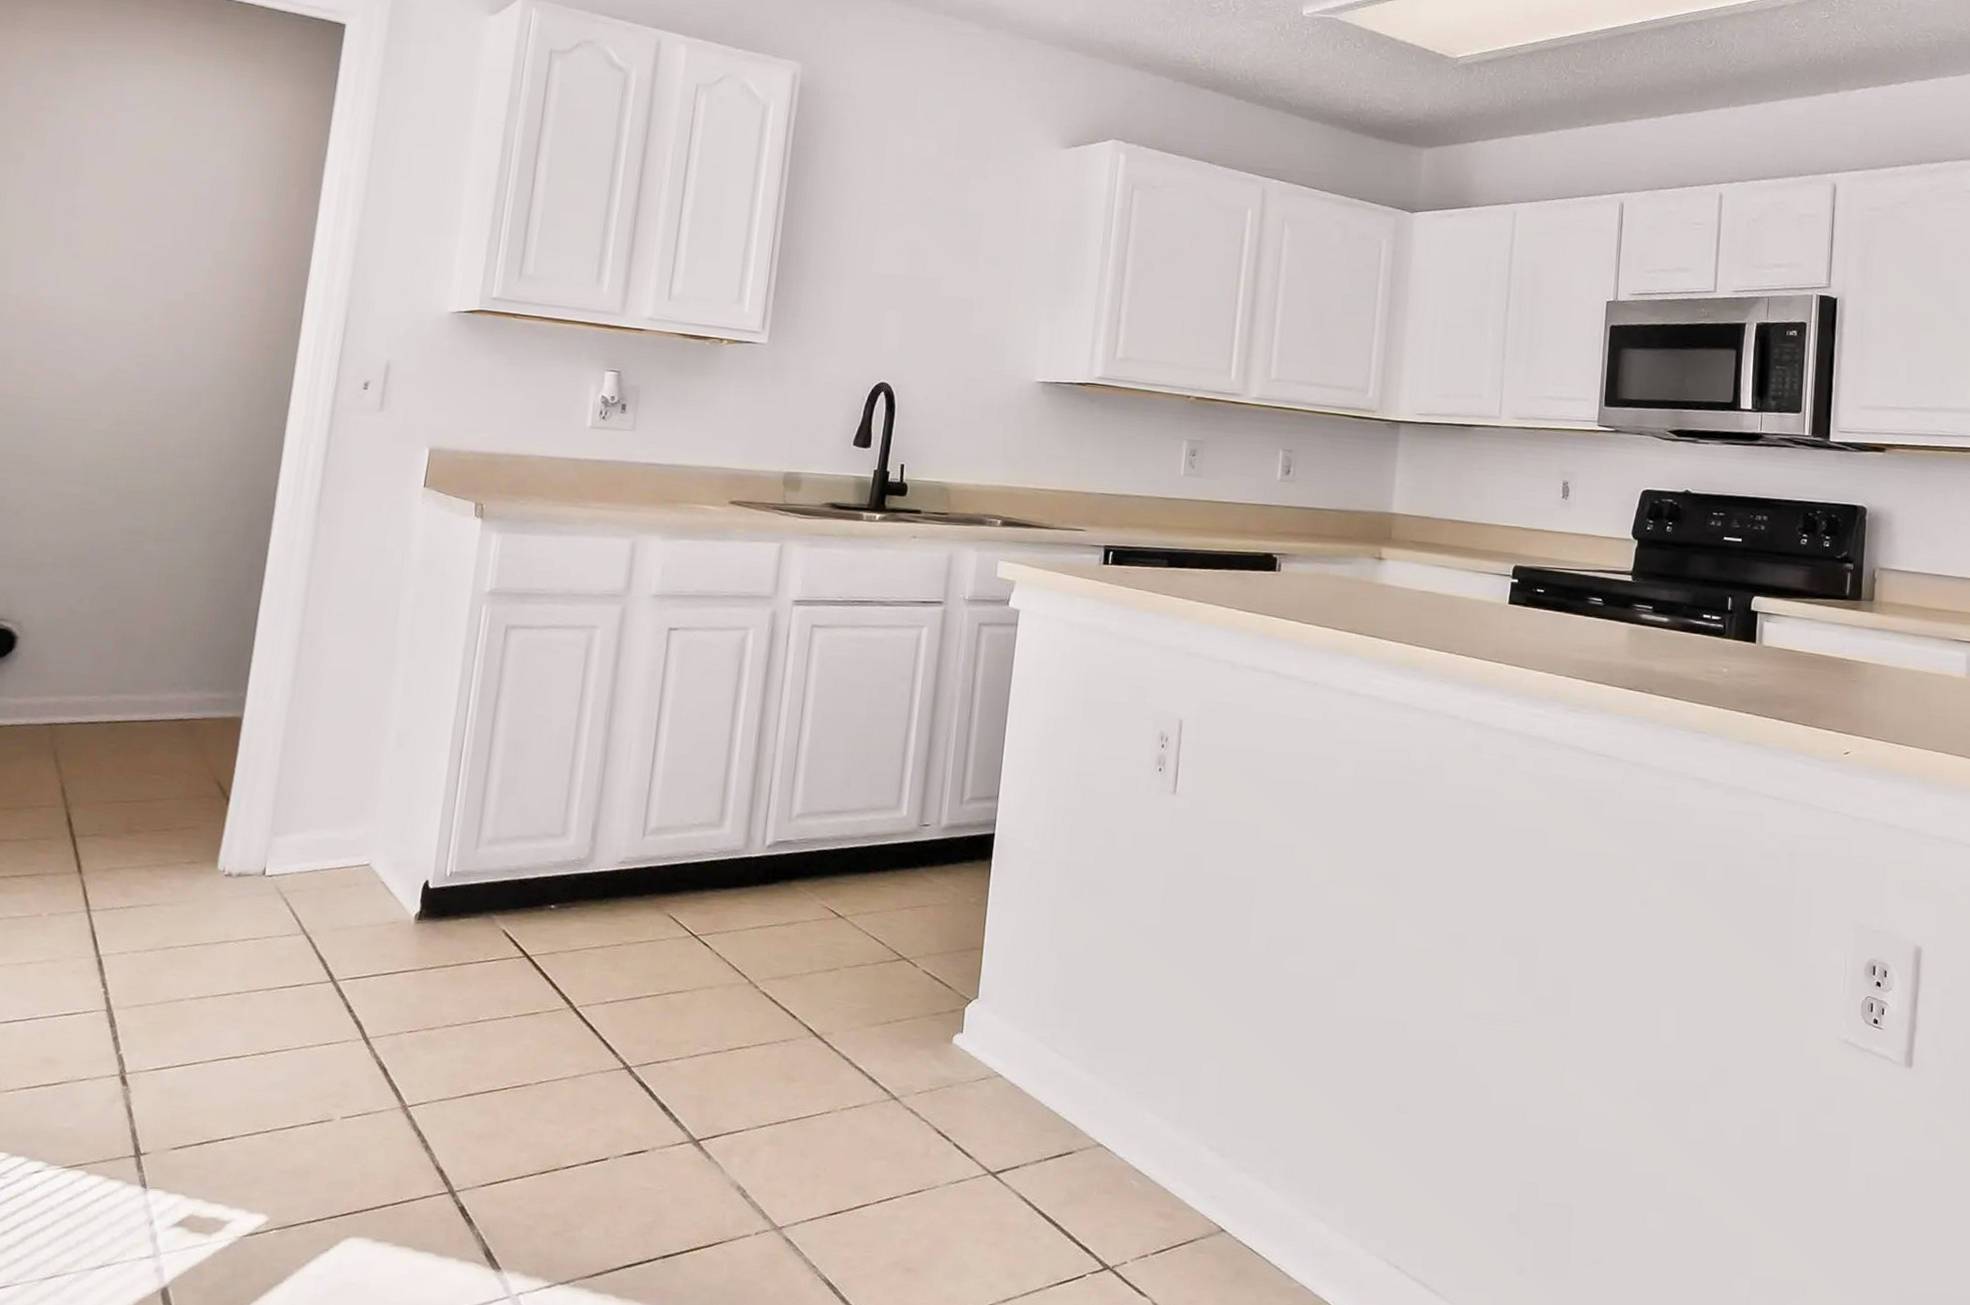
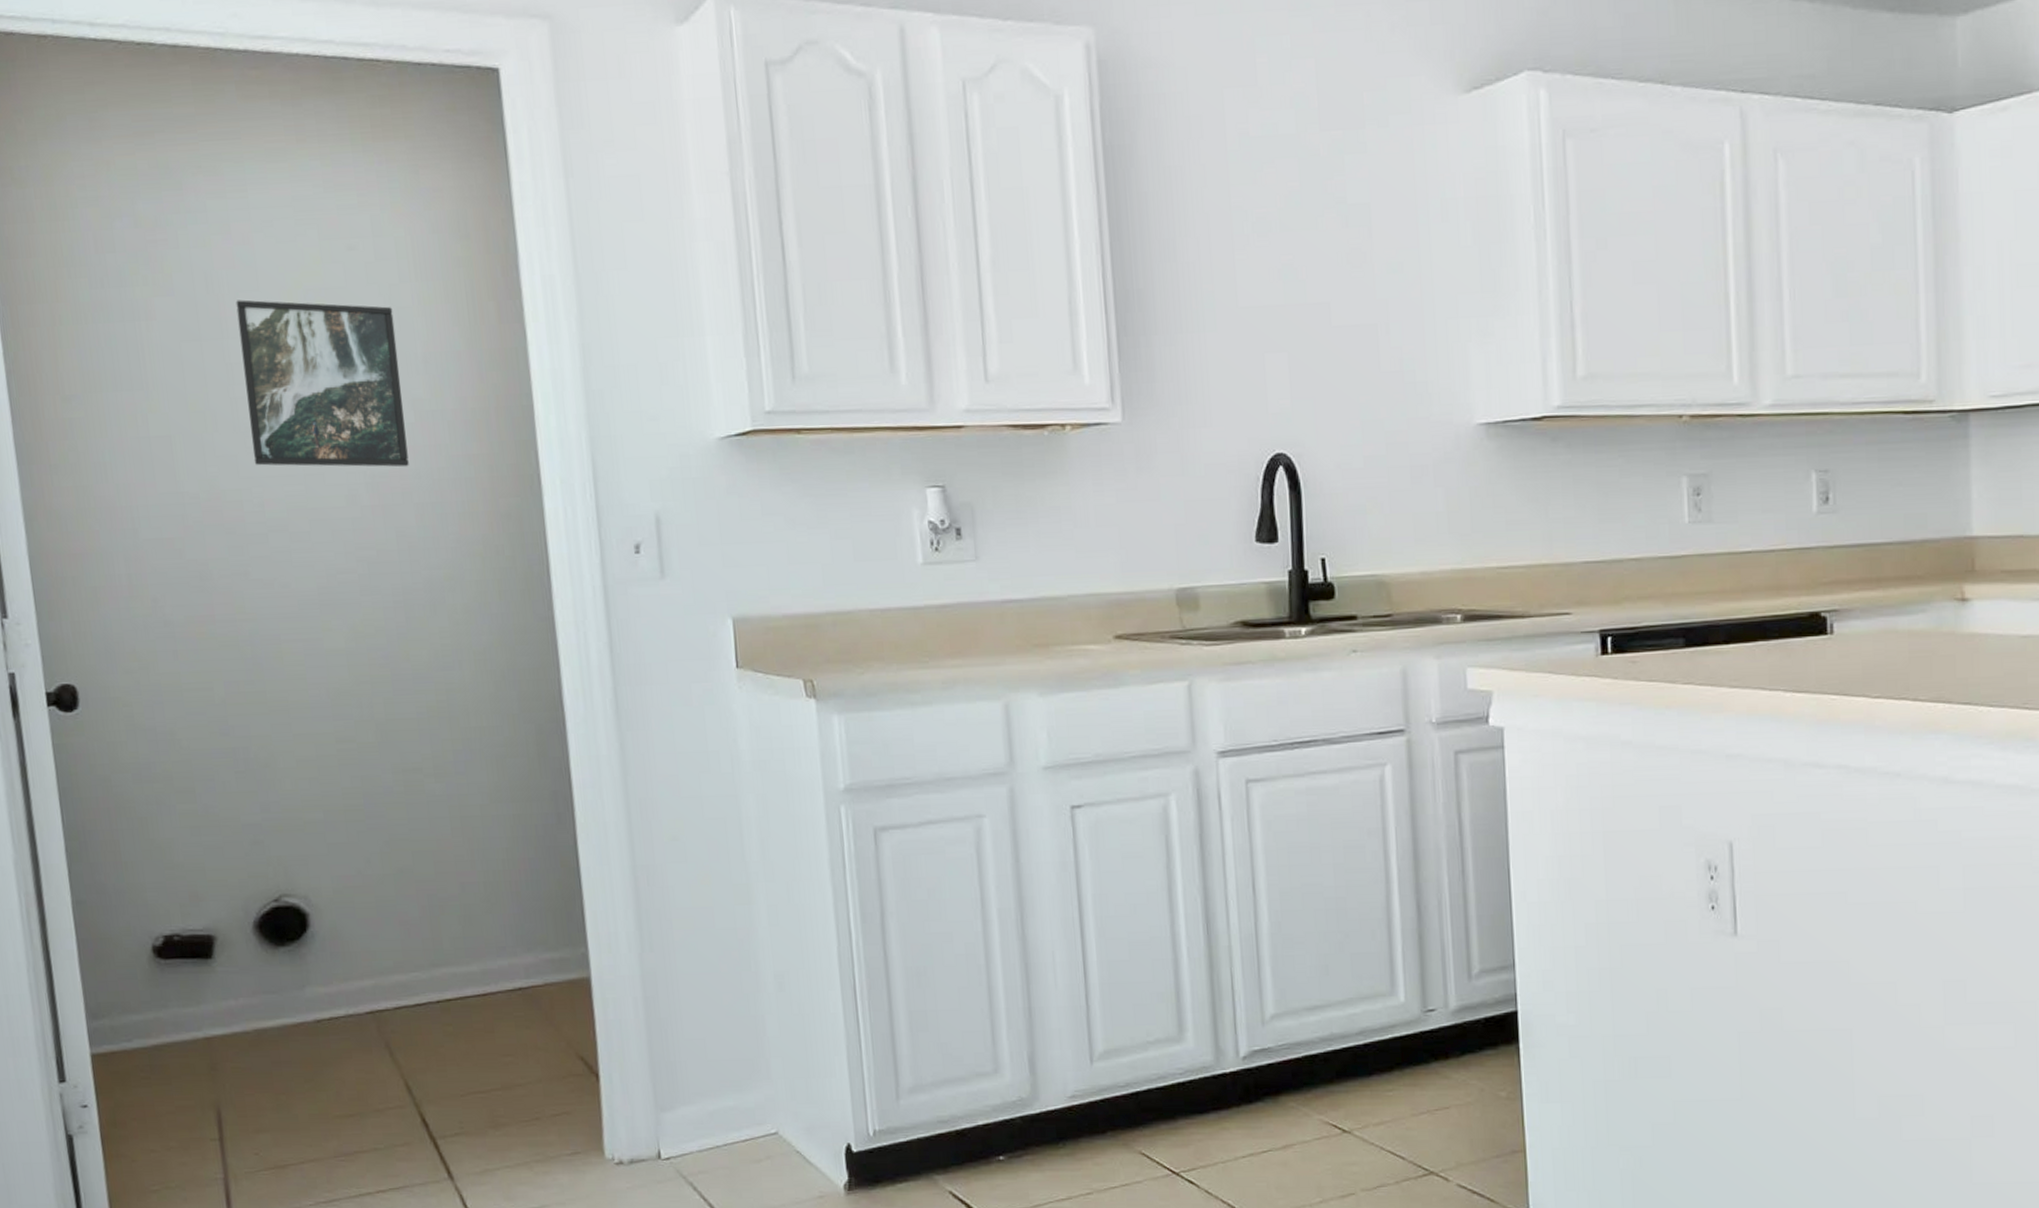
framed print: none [73,158,217,300] -> present [236,299,409,467]

